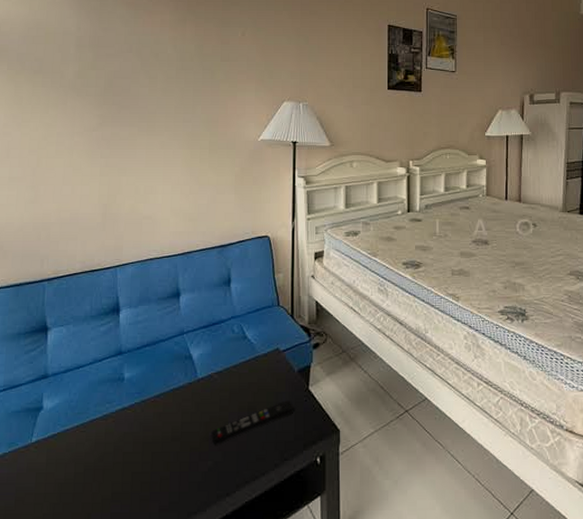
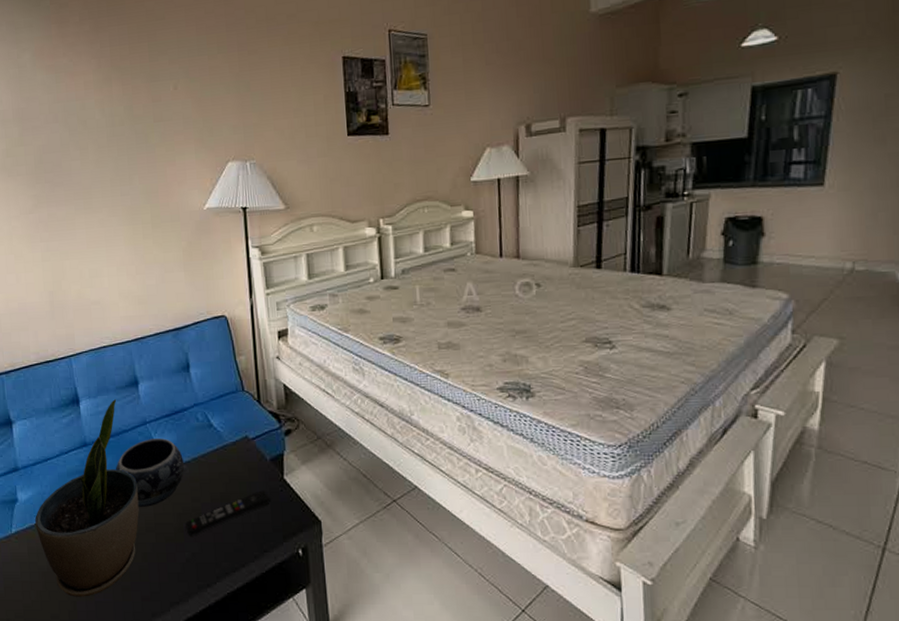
potted plant: none [58,309,168,509] -> present [35,399,139,597]
decorative bowl: none [147,349,216,416] -> present [115,438,184,507]

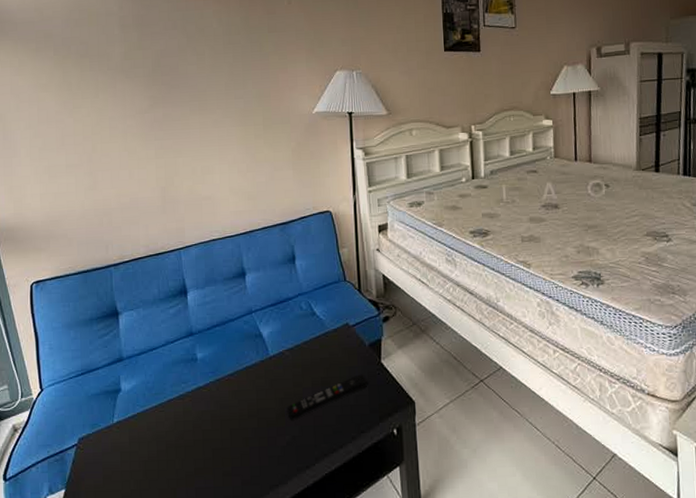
potted plant: present [35,399,139,597] -> none [138,290,242,484]
decorative bowl: present [115,438,184,507] -> none [220,327,287,393]

